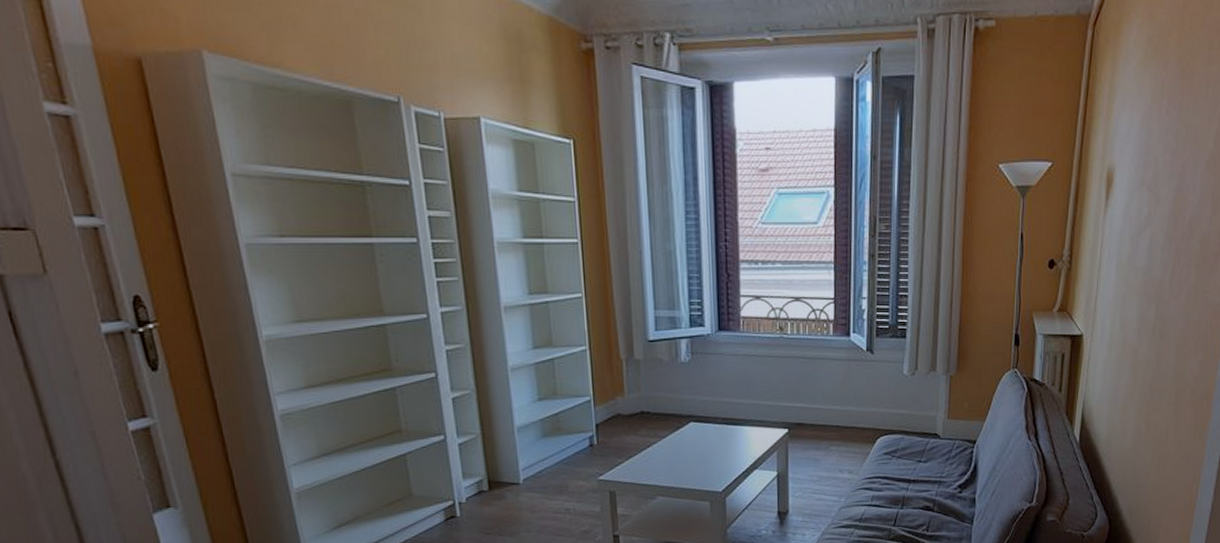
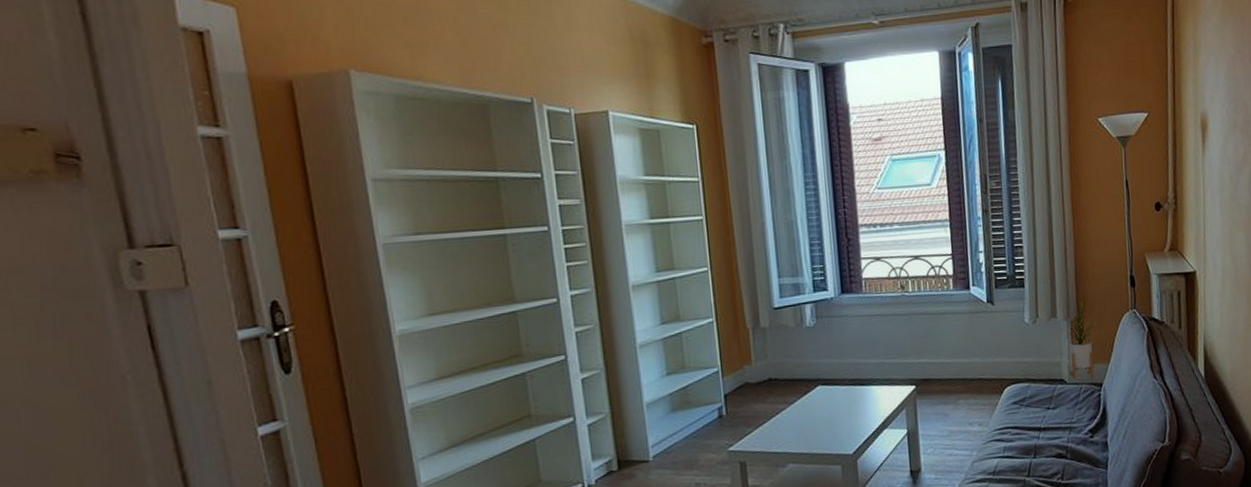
house plant: none [938,345,983,436] -> present [1059,289,1101,380]

